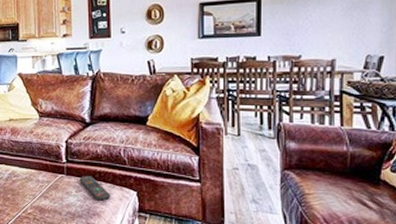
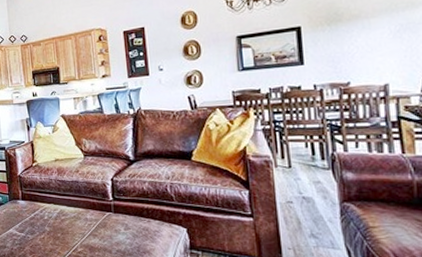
remote control: present [79,175,110,201] -> none [127,212,160,238]

